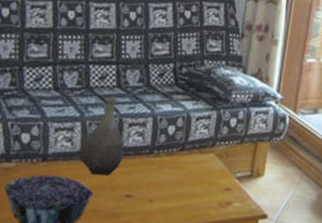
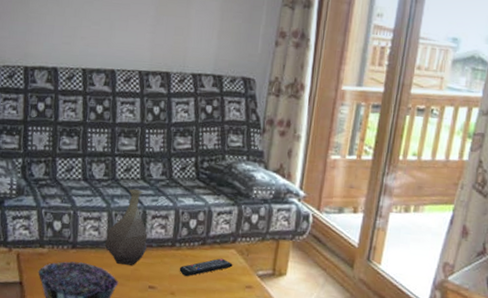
remote control: none [157,163,212,184] -> present [179,258,233,277]

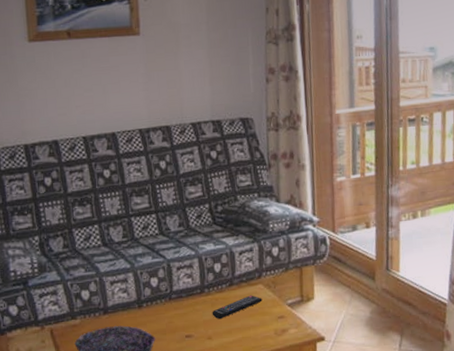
vase: present [104,188,148,266] -> none [135,244,177,320]

